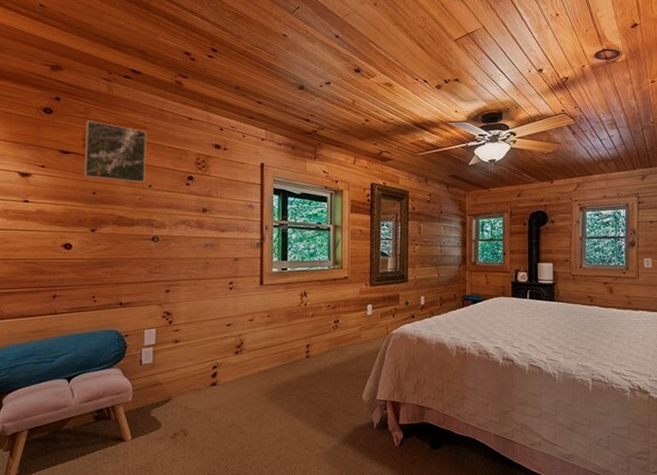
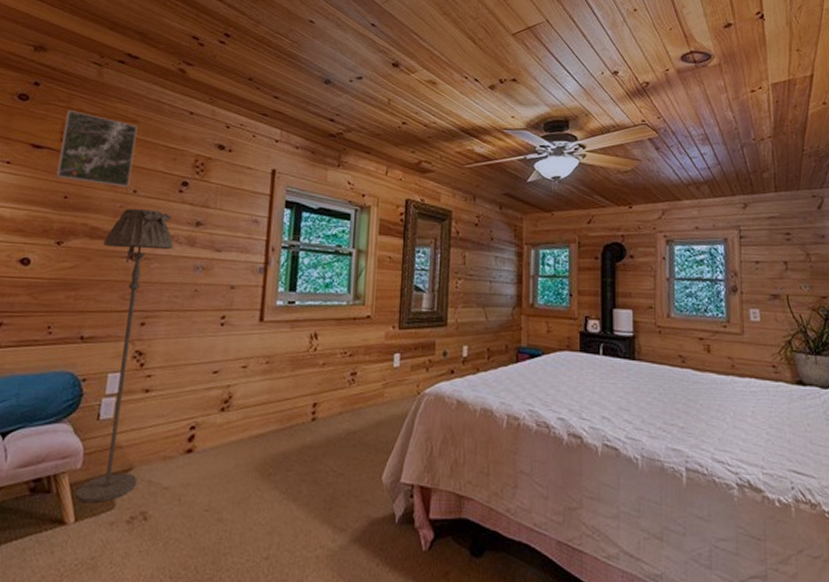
floor lamp: none [129,200,186,426] -> present [75,209,174,504]

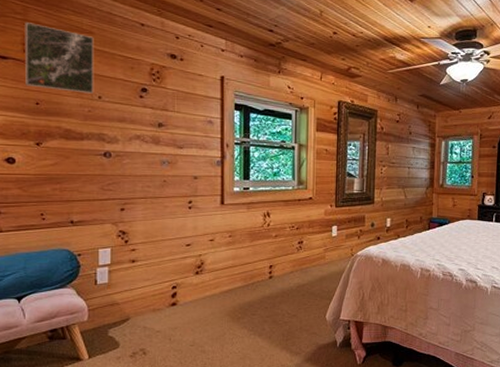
floor lamp: present [75,209,174,504] -> none [78,113,140,345]

